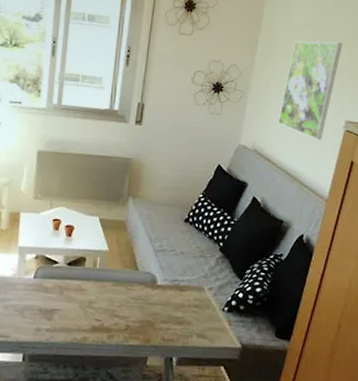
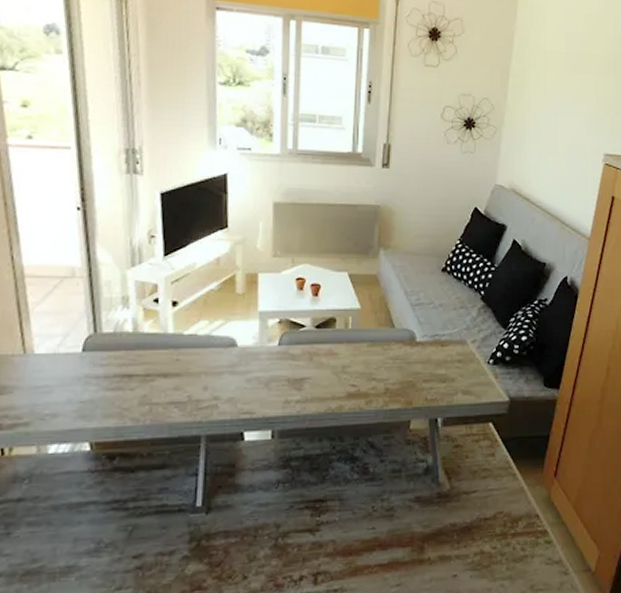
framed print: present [278,41,343,140] -> none [536,70,598,176]

